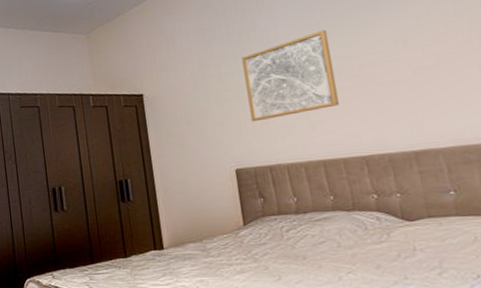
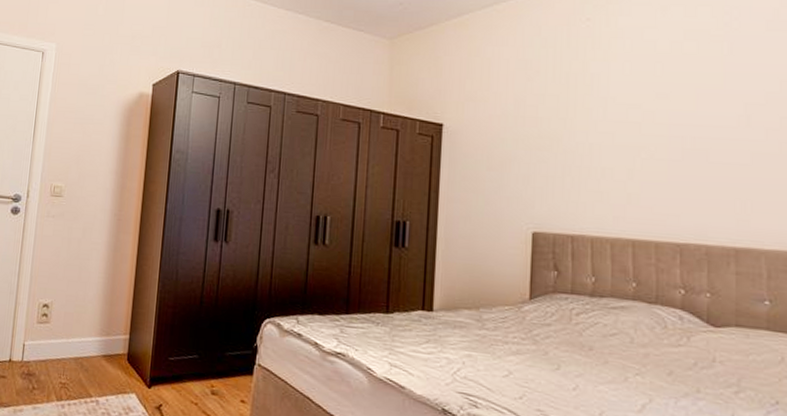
wall art: present [242,30,340,122] -> none [561,88,666,181]

